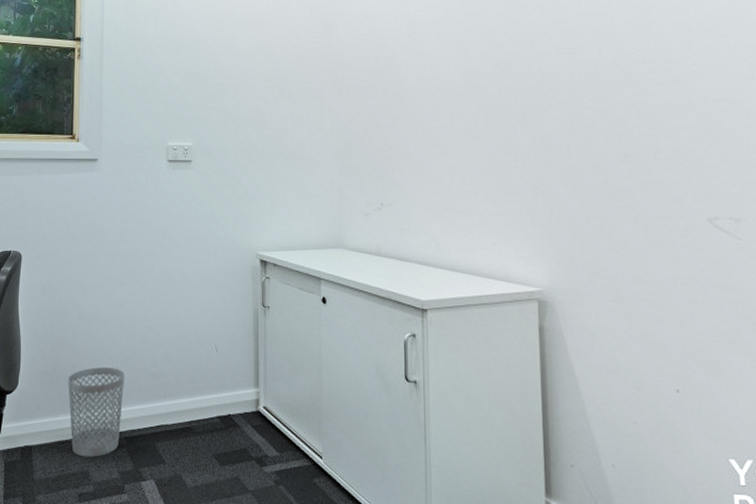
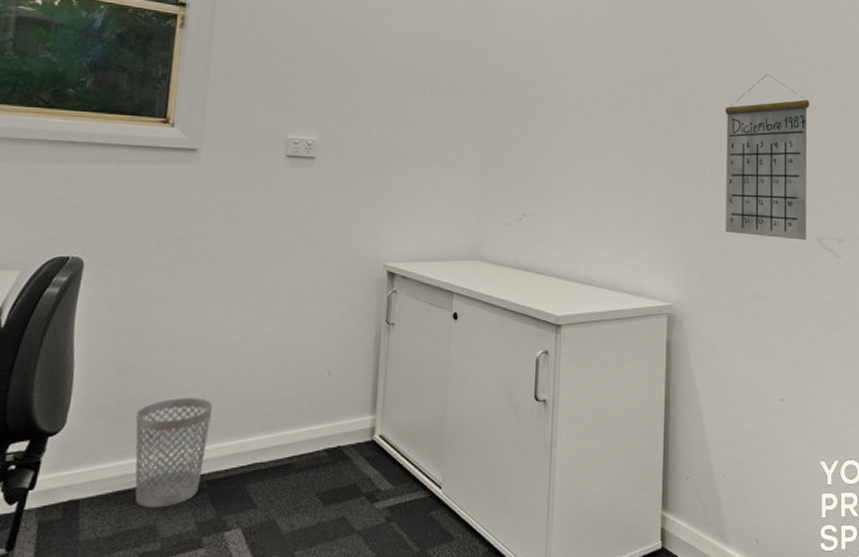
calendar: none [588,47,696,221] -> present [725,74,810,240]

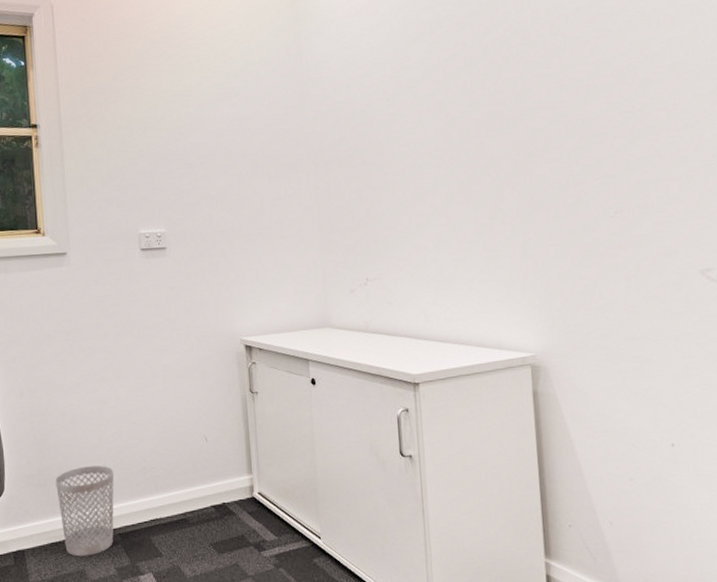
calendar: present [725,74,810,240] -> none [575,97,688,276]

